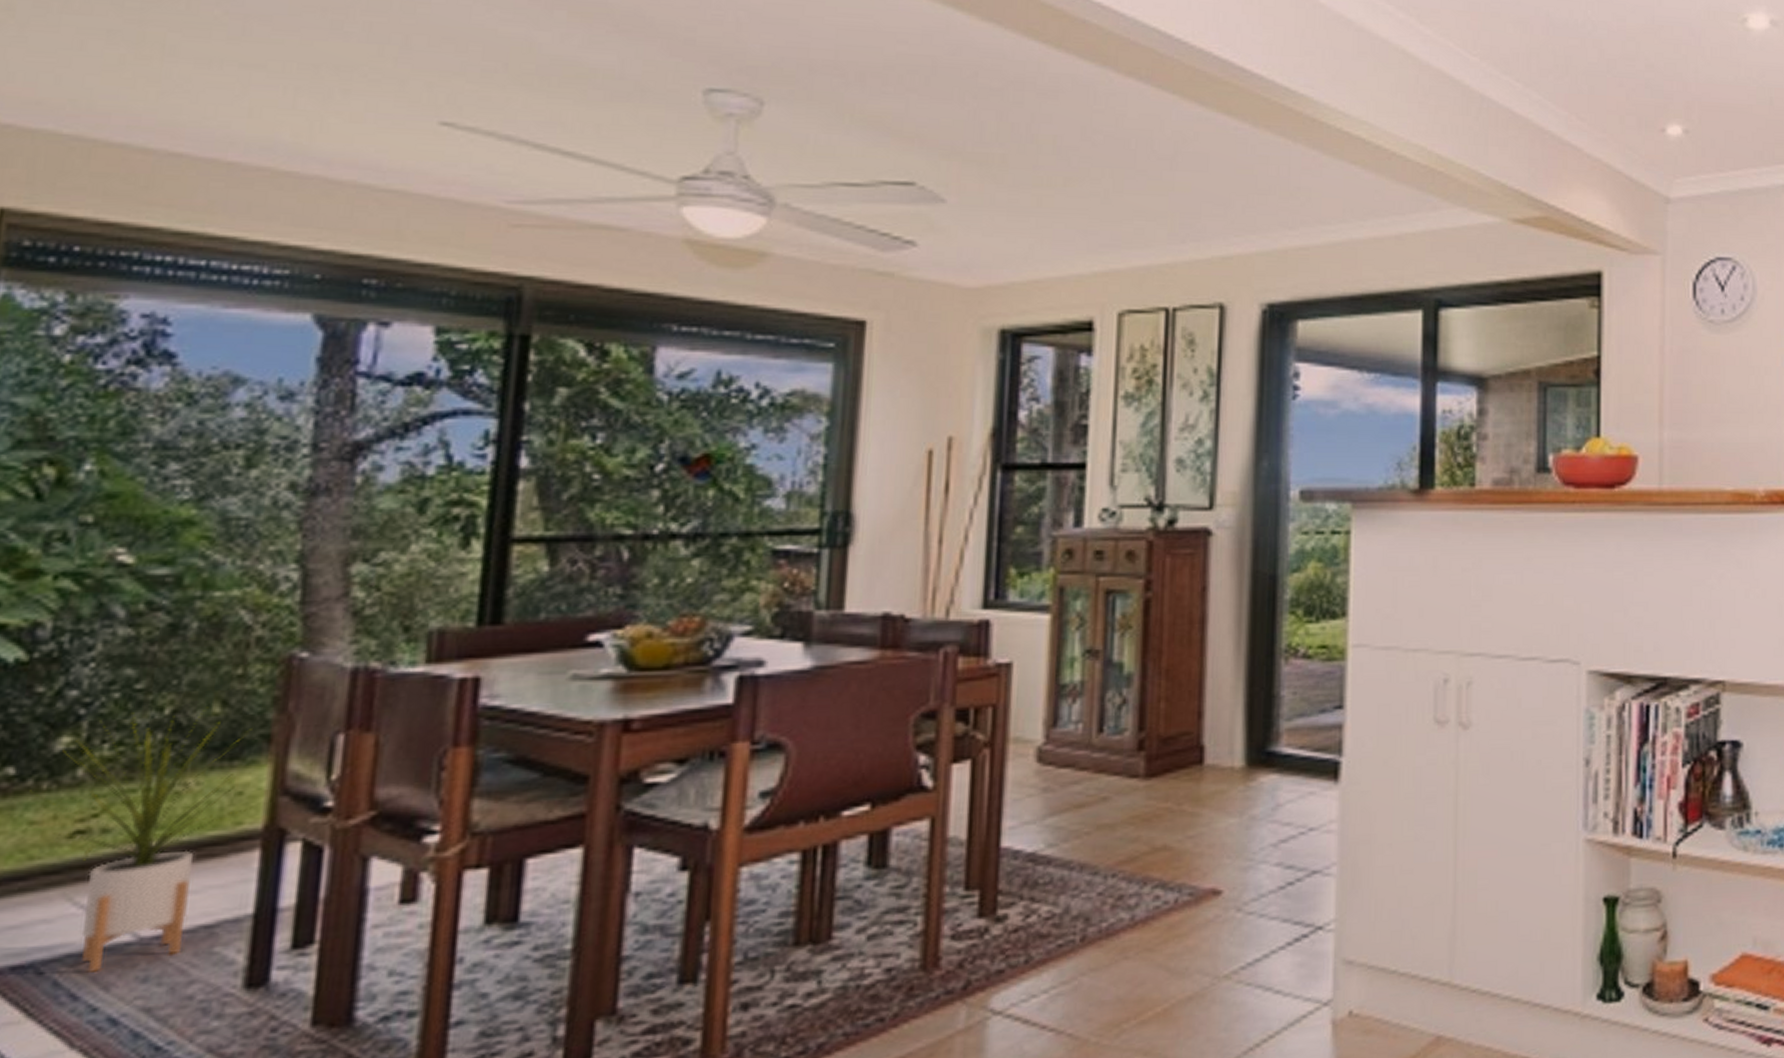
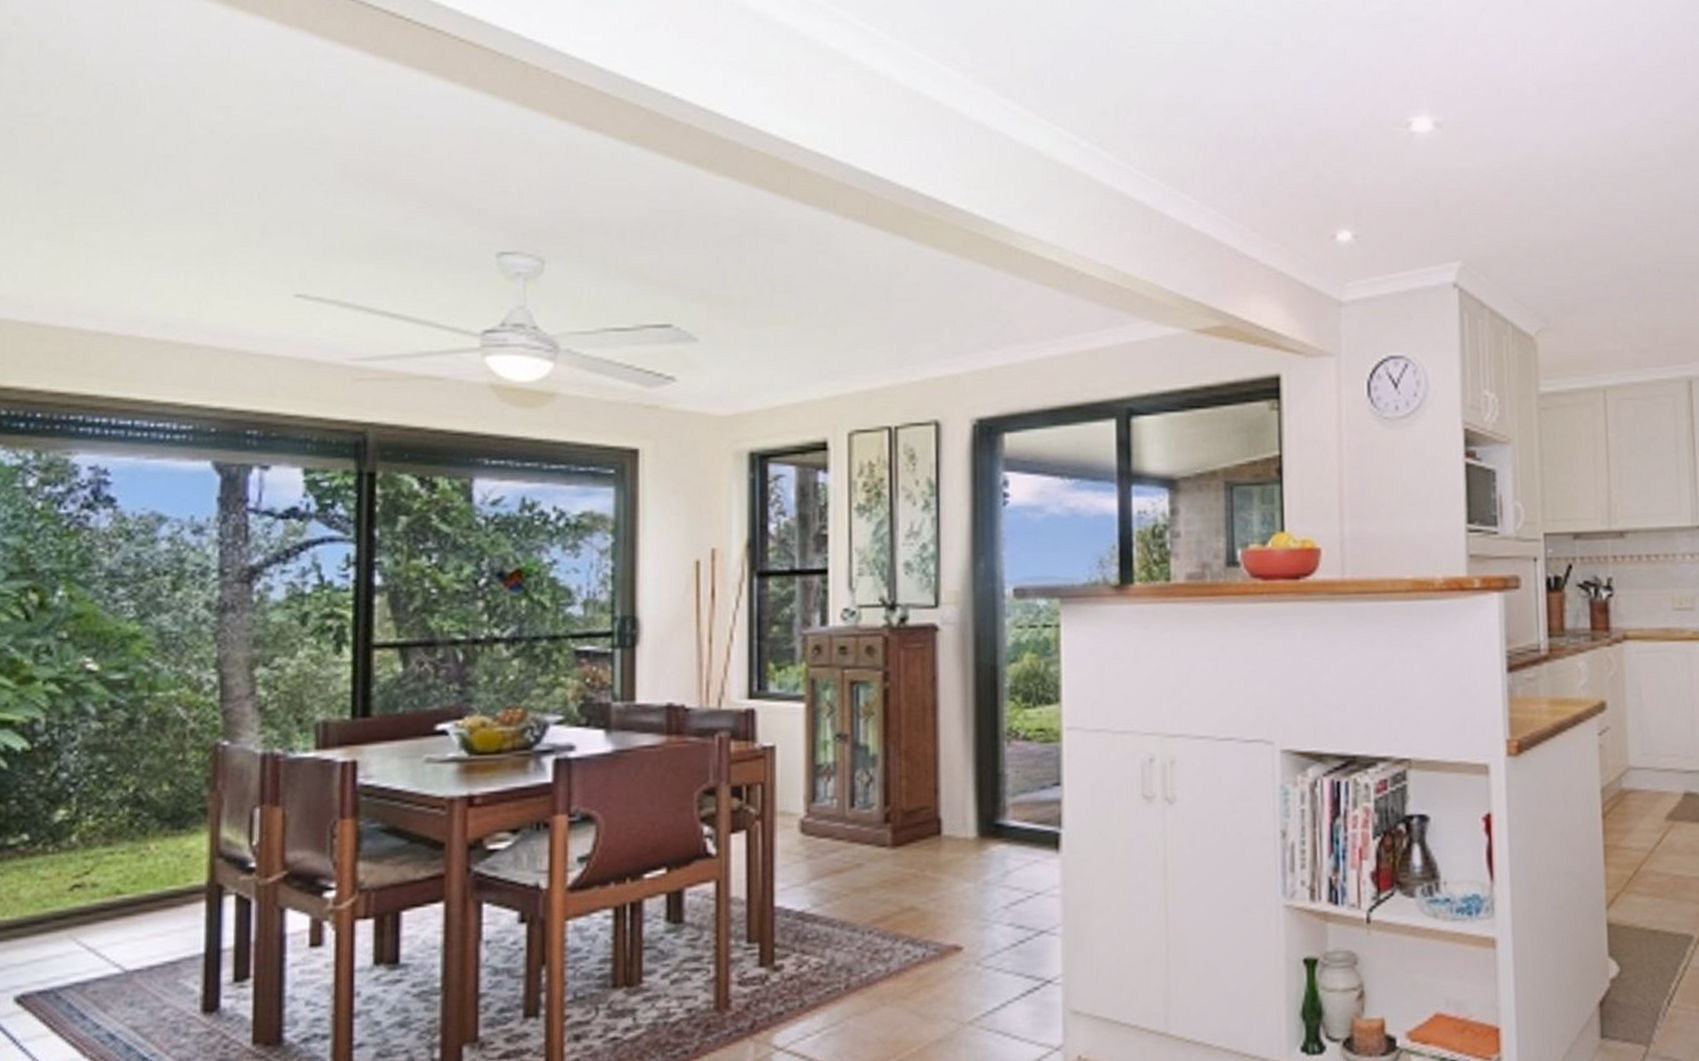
house plant: present [29,707,254,972] -> none [40,786,198,997]

